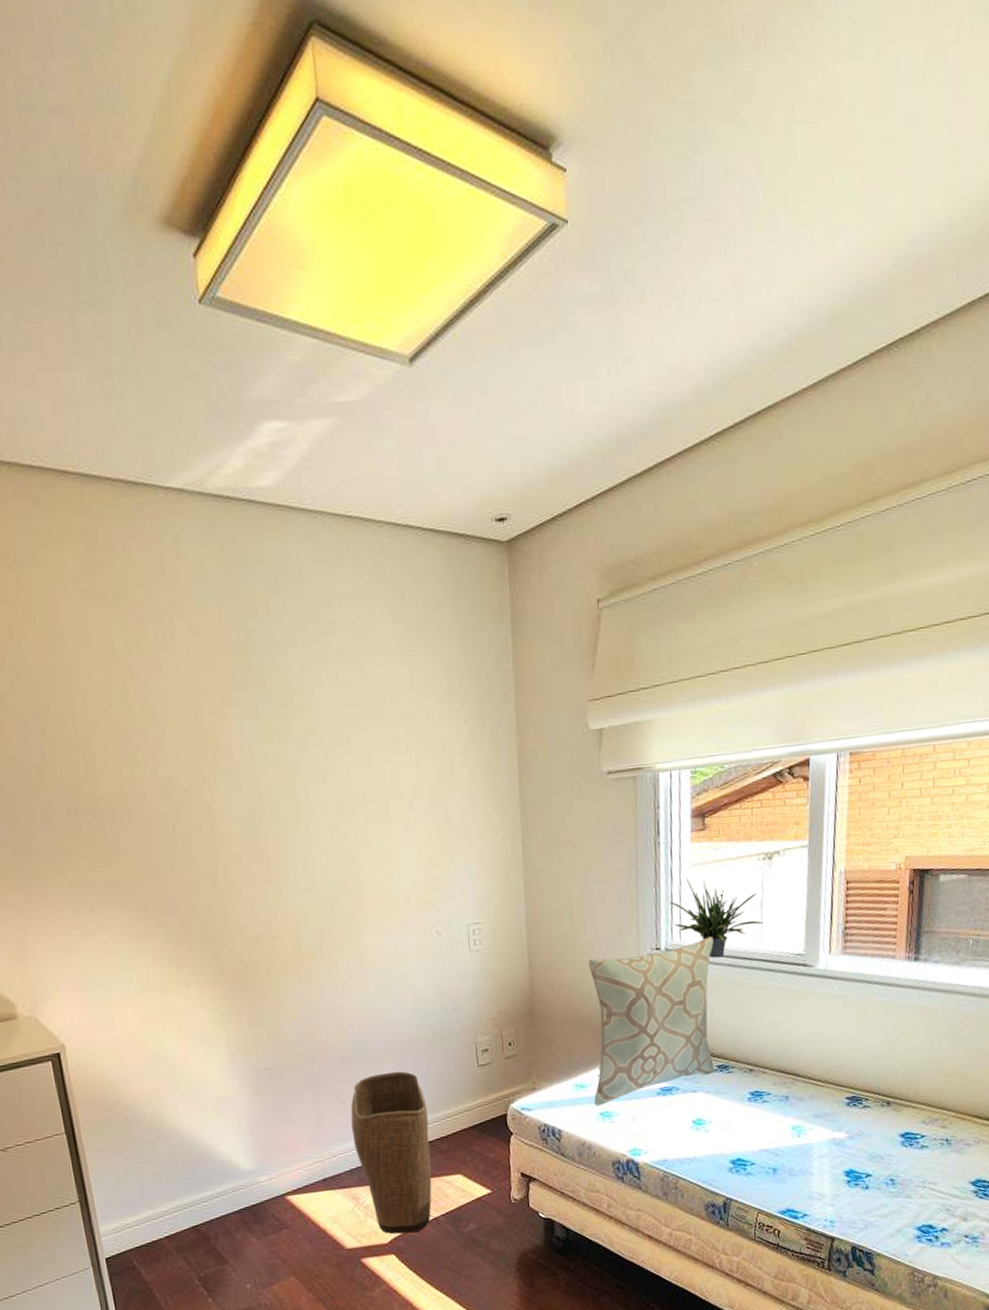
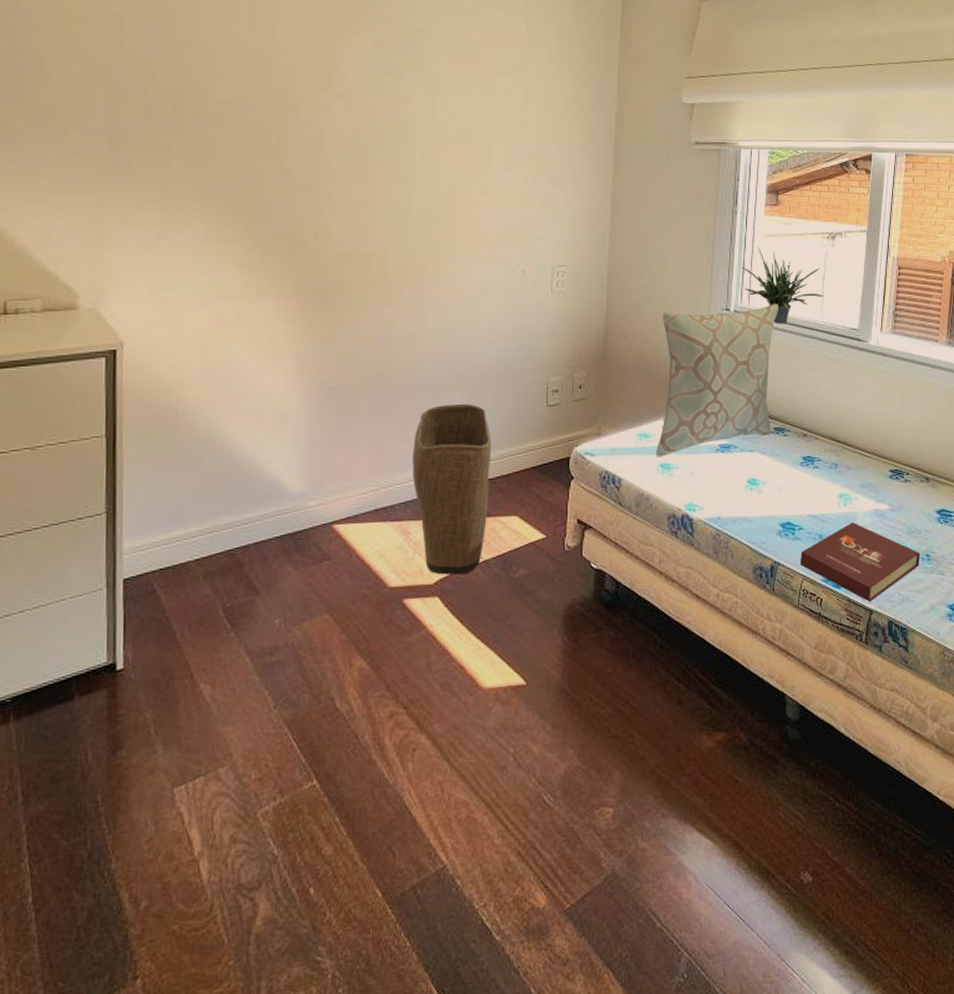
book: none [754,1153,884,1231] -> present [800,522,921,603]

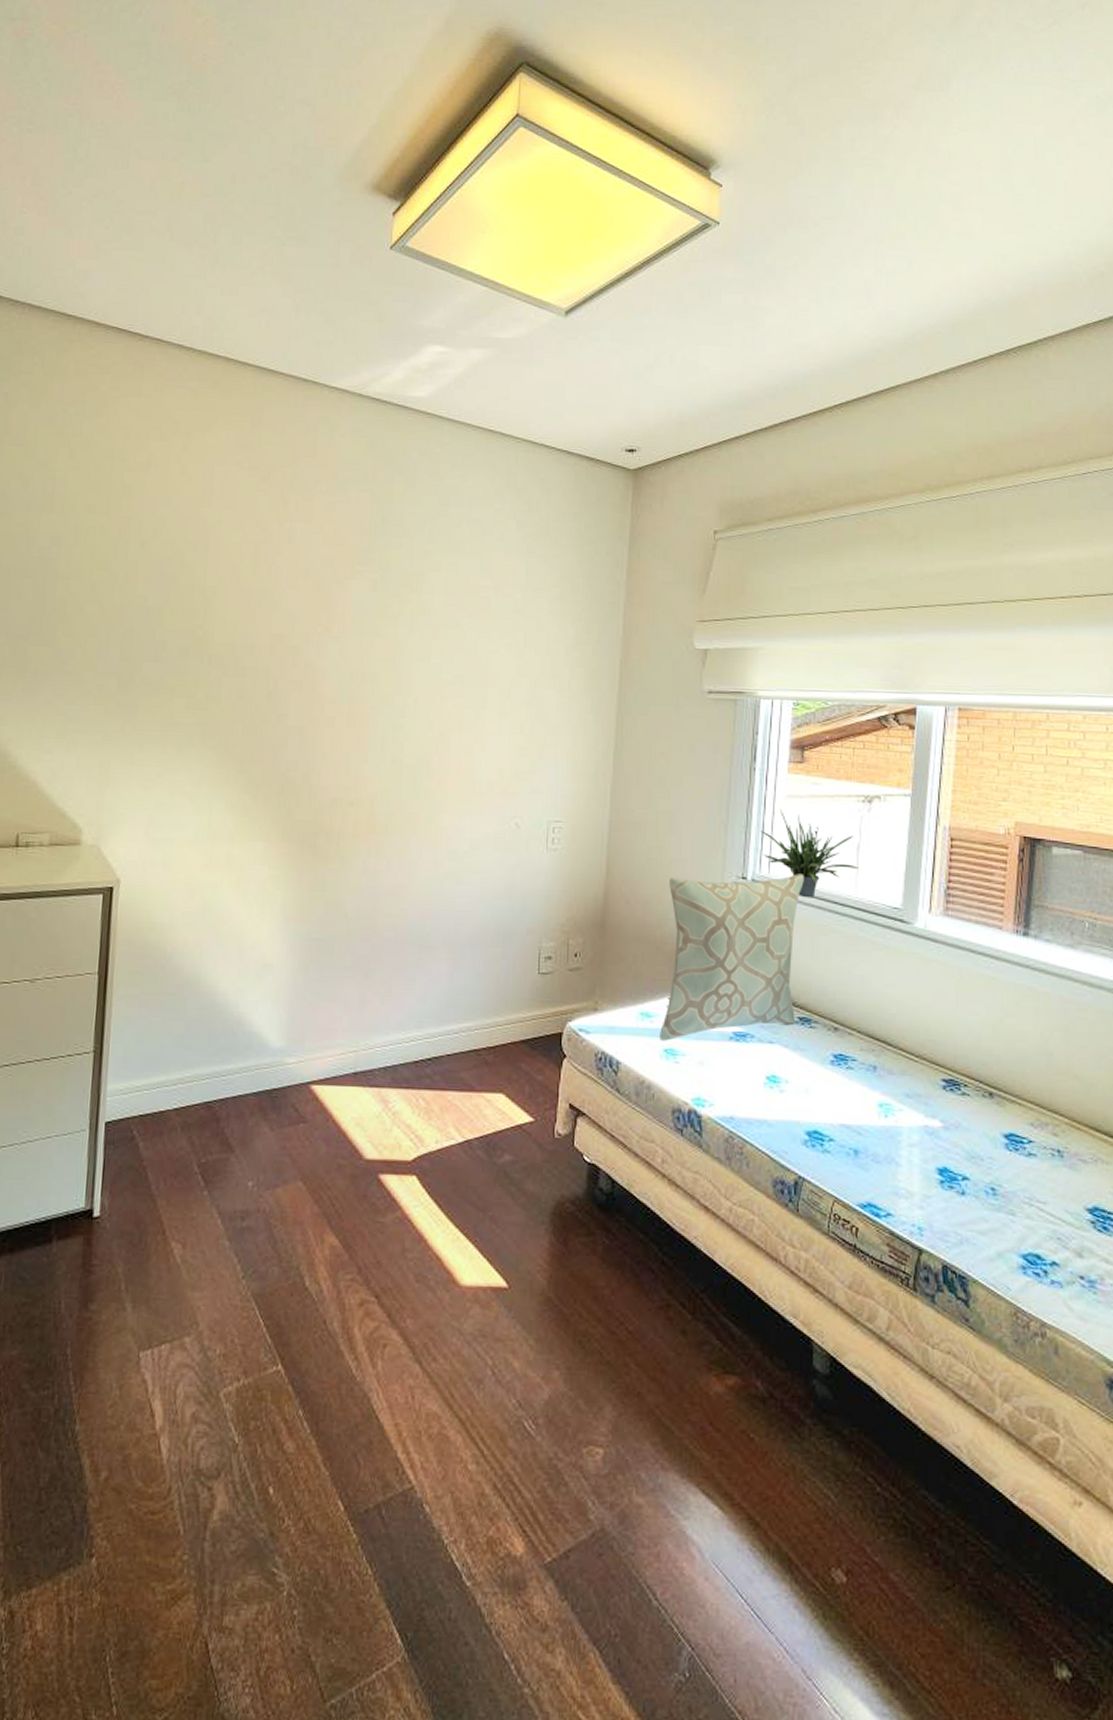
laundry basket: present [412,403,492,576] -> none [393,964,478,1154]
book: present [800,522,921,603] -> none [831,1139,984,1240]

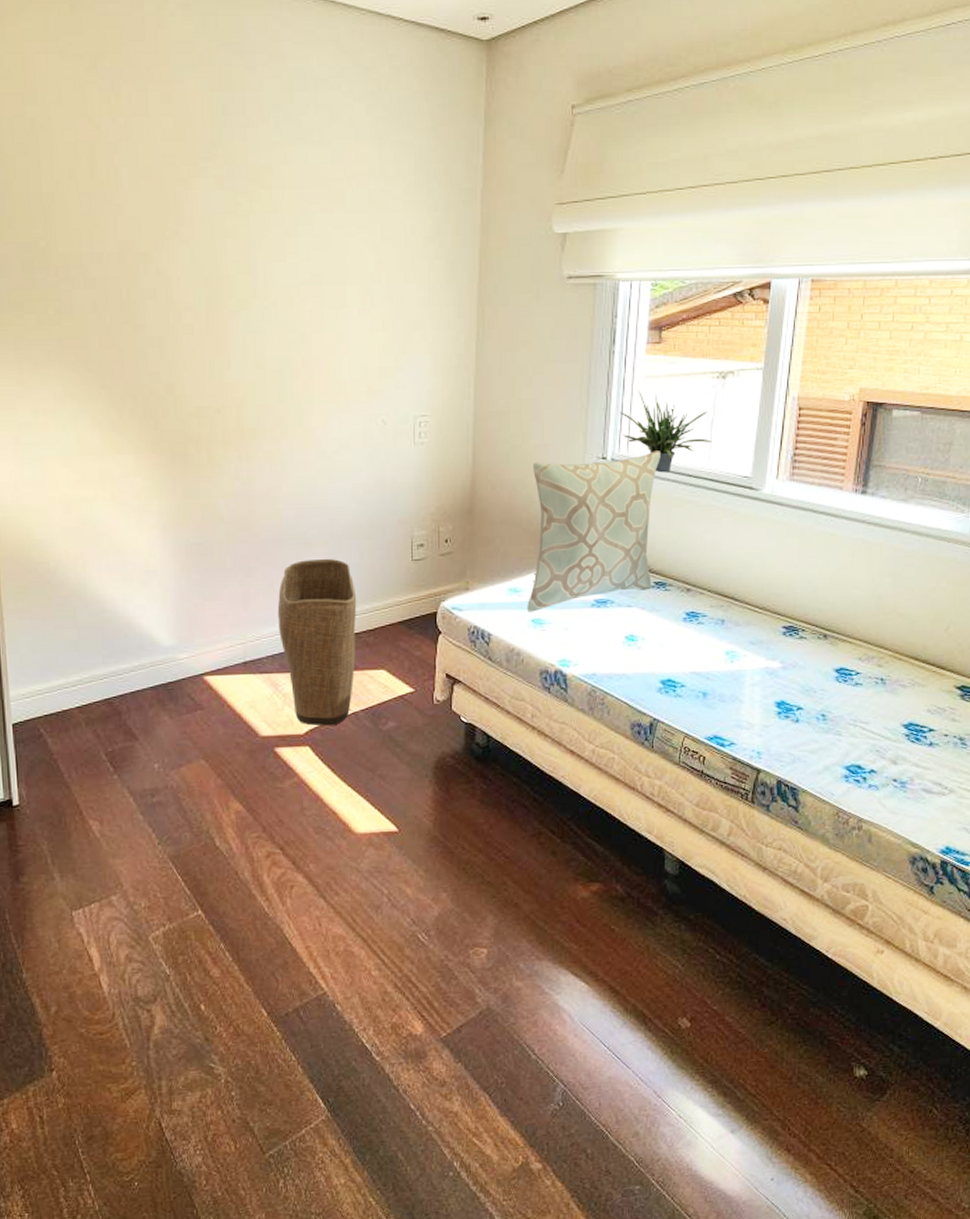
laundry basket: none [393,964,478,1154] -> present [277,558,357,726]

